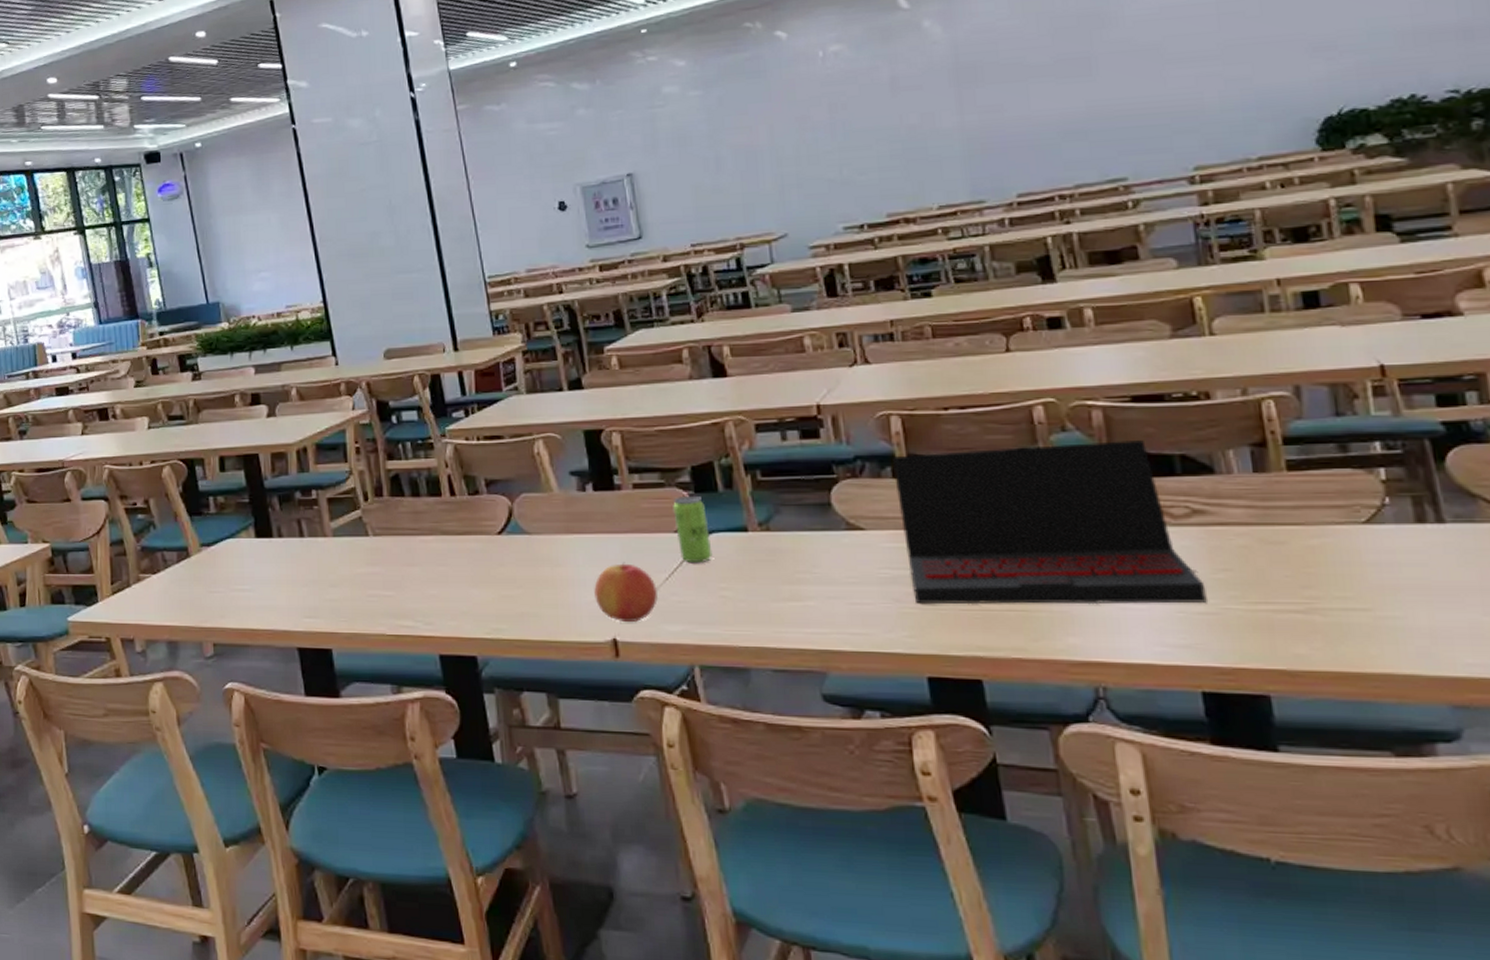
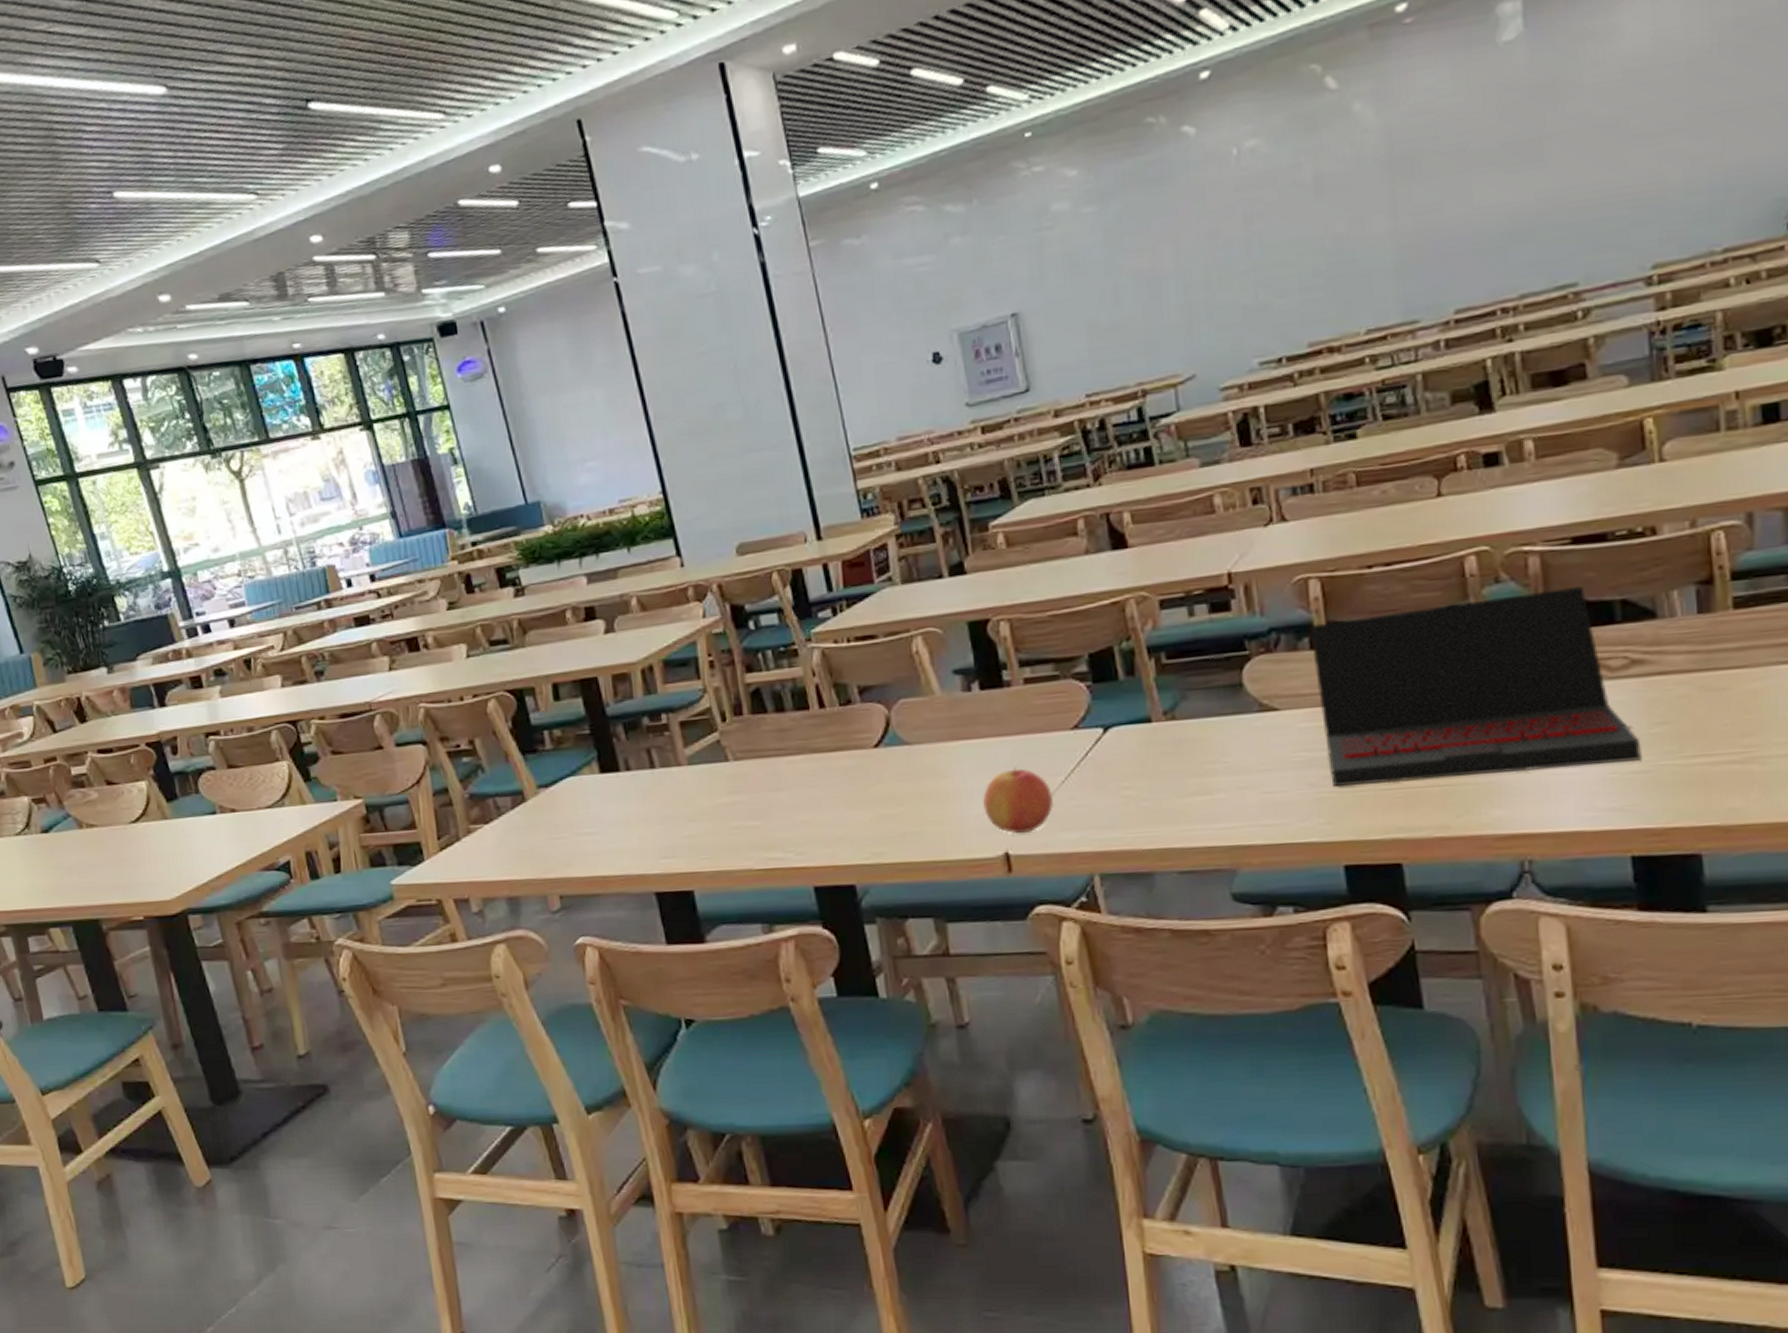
beverage can: present [673,495,713,564] -> none [1069,686,1113,763]

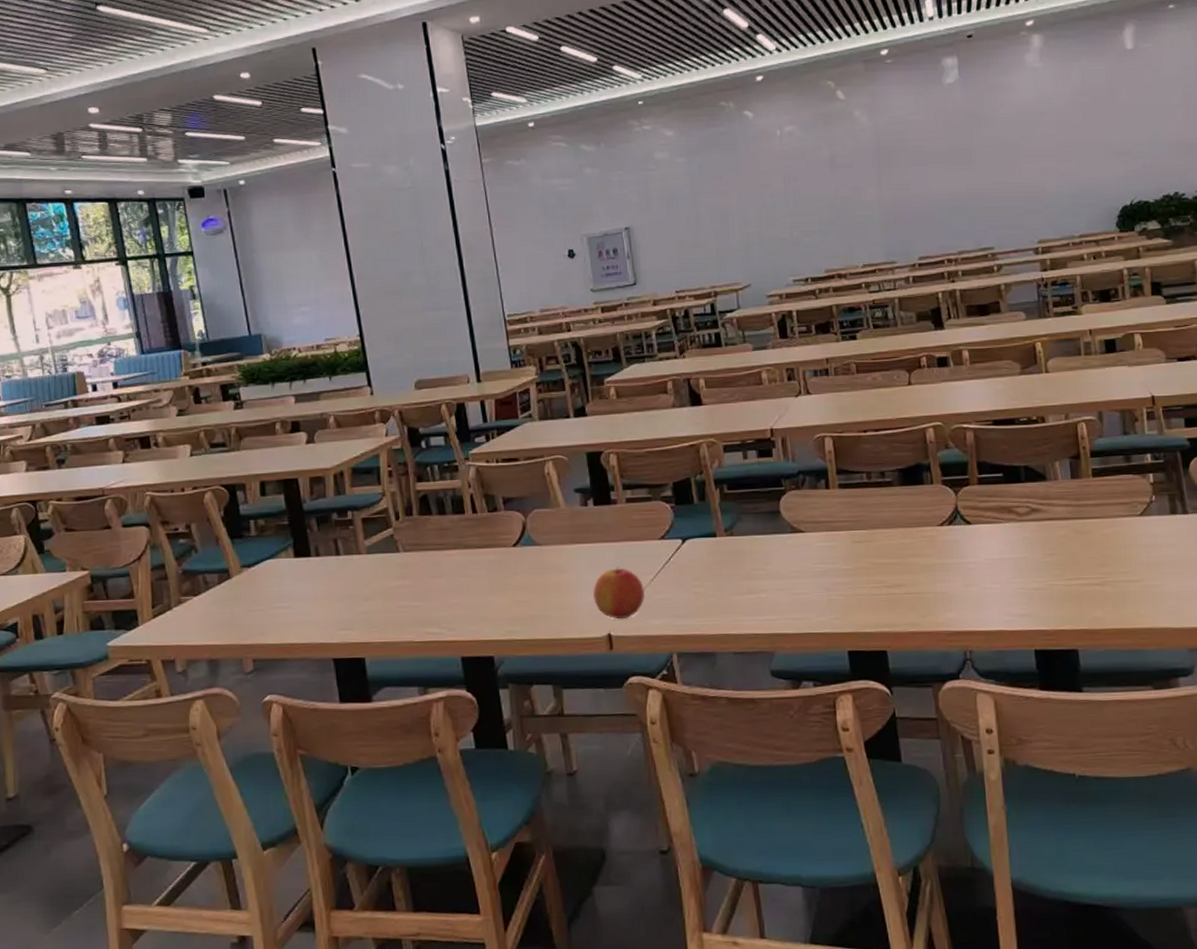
laptop: present [1309,587,1642,788] -> none [825,455,1039,592]

